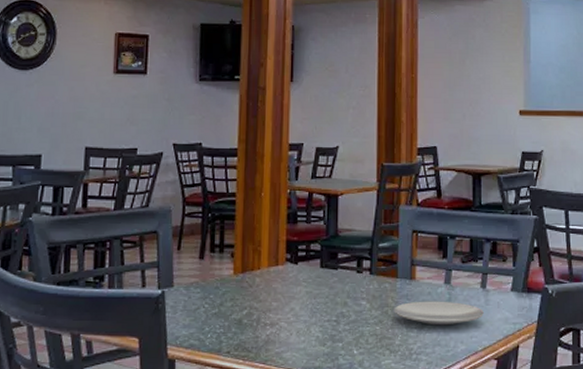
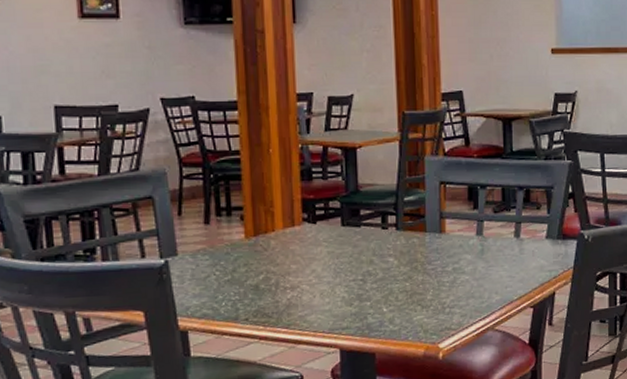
plate: present [394,301,484,326] -> none [423,252,518,278]

